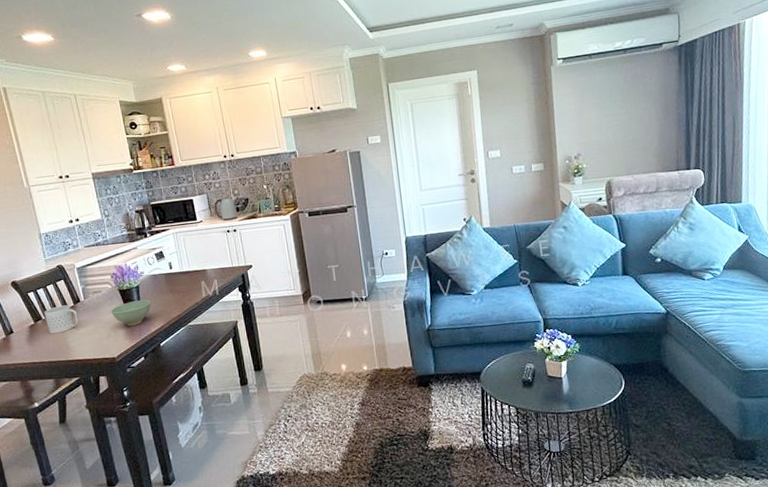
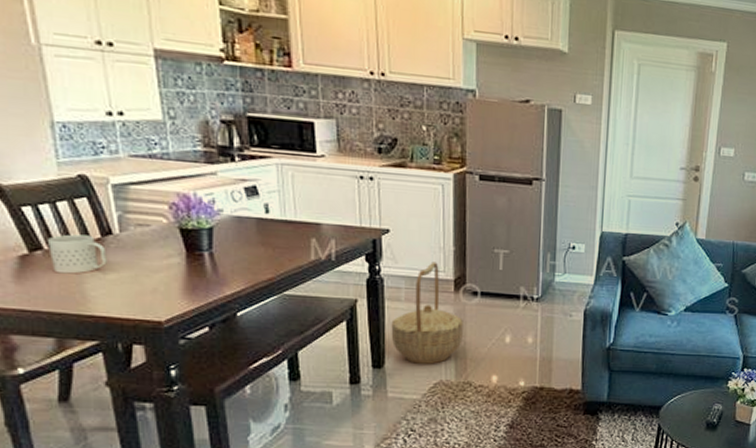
bowl: present [110,300,151,326] -> none [162,247,229,282]
kettle: present [214,196,237,221] -> none [345,129,378,164]
basket: none [263,283,316,364] -> present [391,262,463,364]

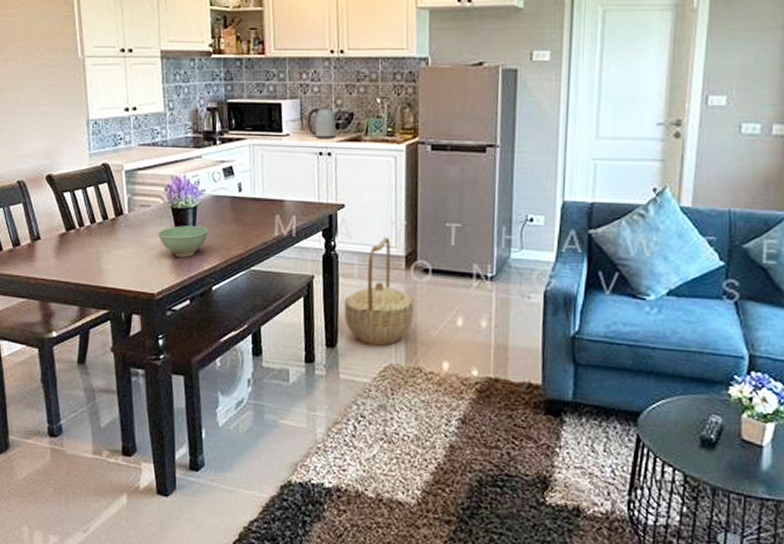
mug: present [48,234,107,274] -> none [79,215,118,250]
bowl: none [162,247,229,282] -> present [157,225,208,258]
kettle: none [345,129,378,164] -> present [307,106,336,140]

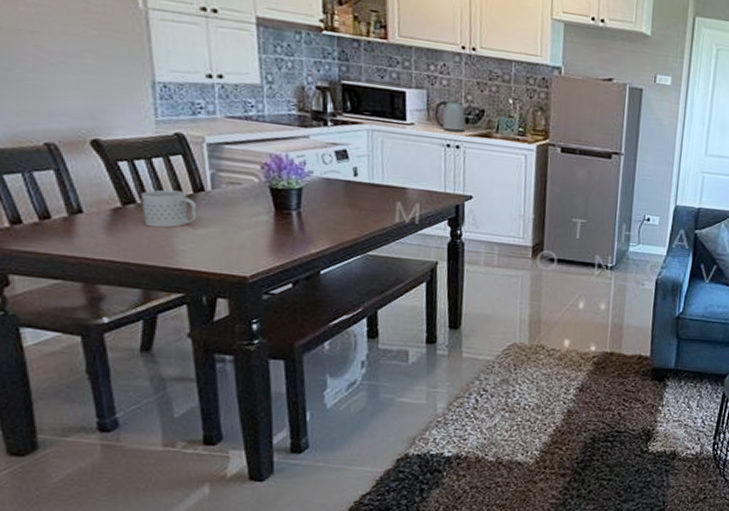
mug: none [79,215,118,250] -> present [141,189,198,228]
bowl: present [157,225,208,258] -> none [251,206,316,240]
basket: present [344,237,414,346] -> none [468,228,539,327]

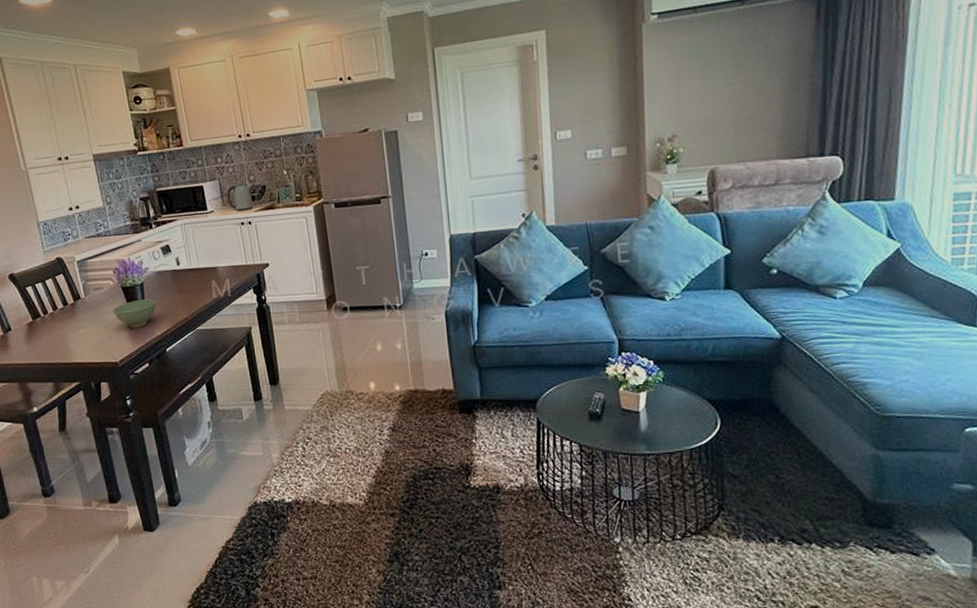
mug: present [141,189,198,228] -> none [43,302,79,333]
bowl: none [251,206,316,240] -> present [112,299,156,328]

